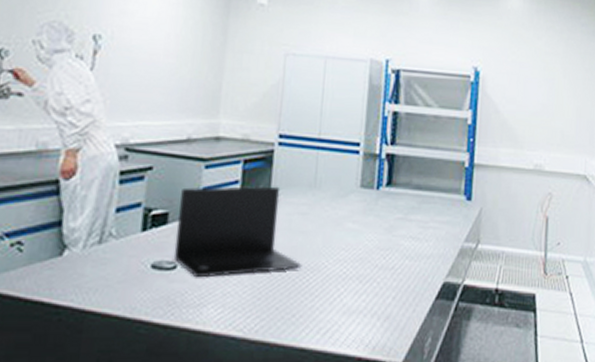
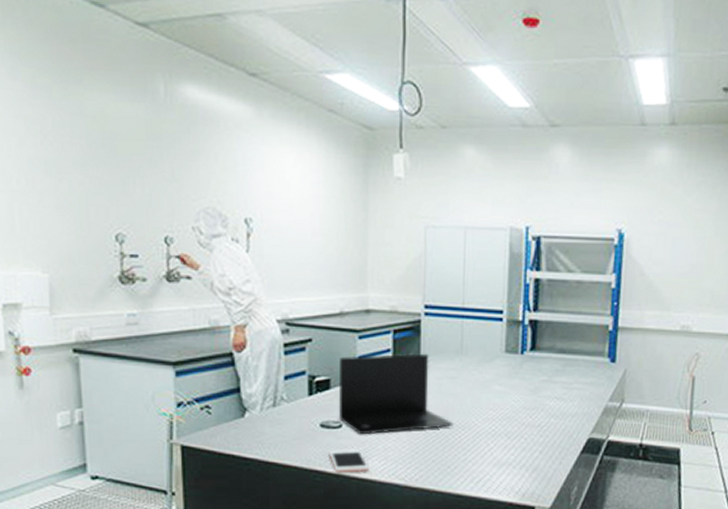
cell phone: none [158,294,204,324] -> present [328,448,370,473]

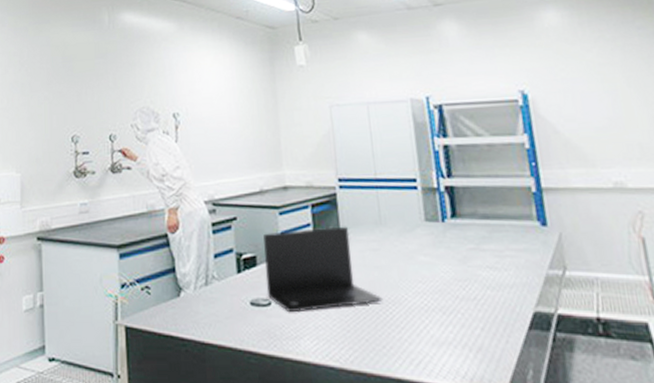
cell phone: present [328,448,370,473] -> none [260,327,303,355]

